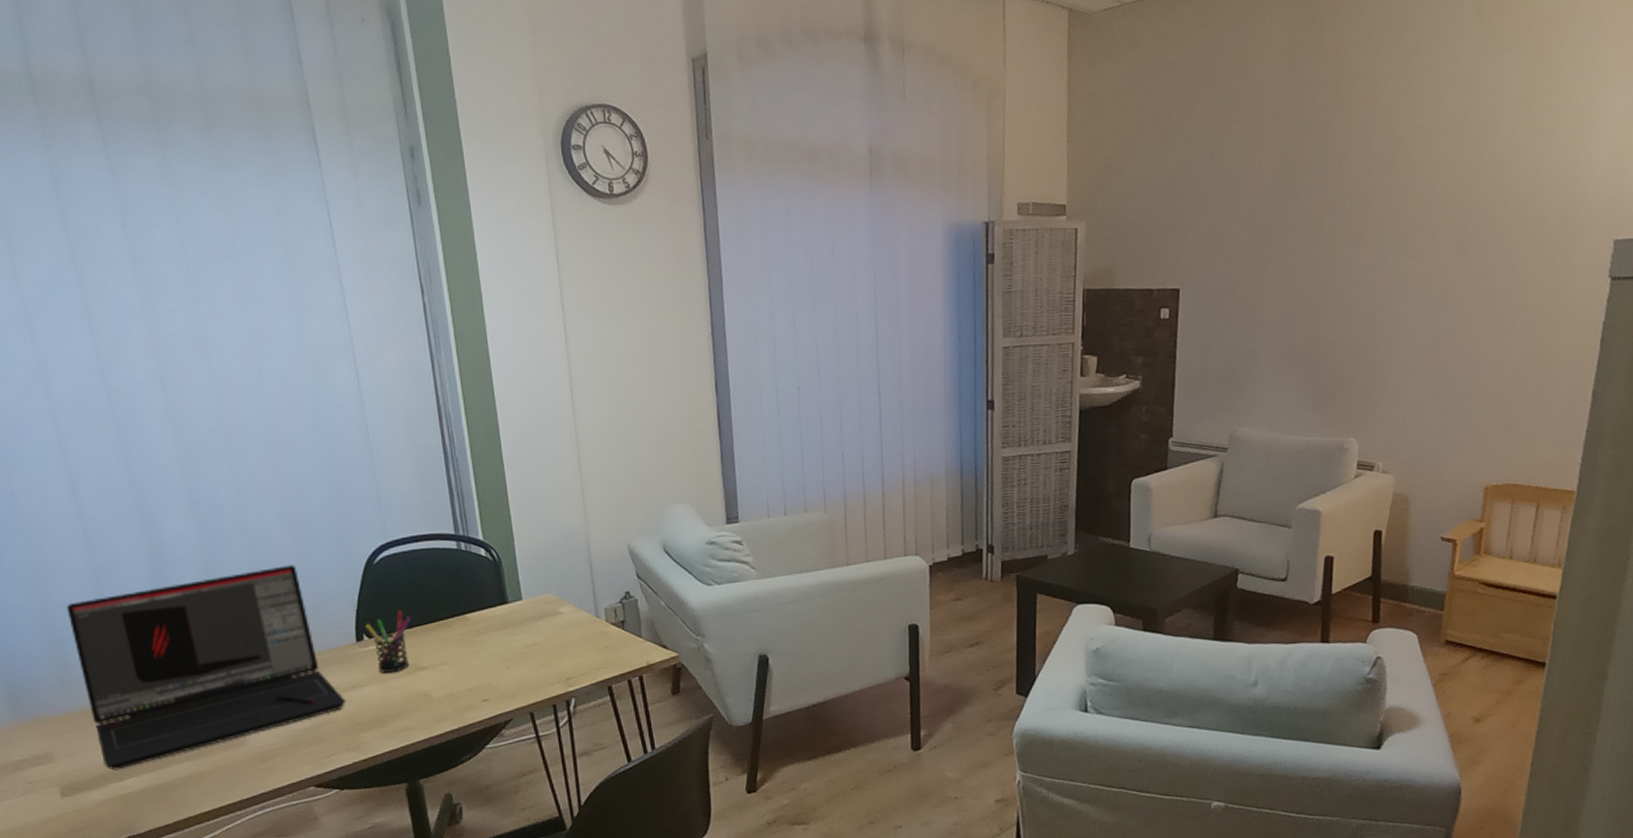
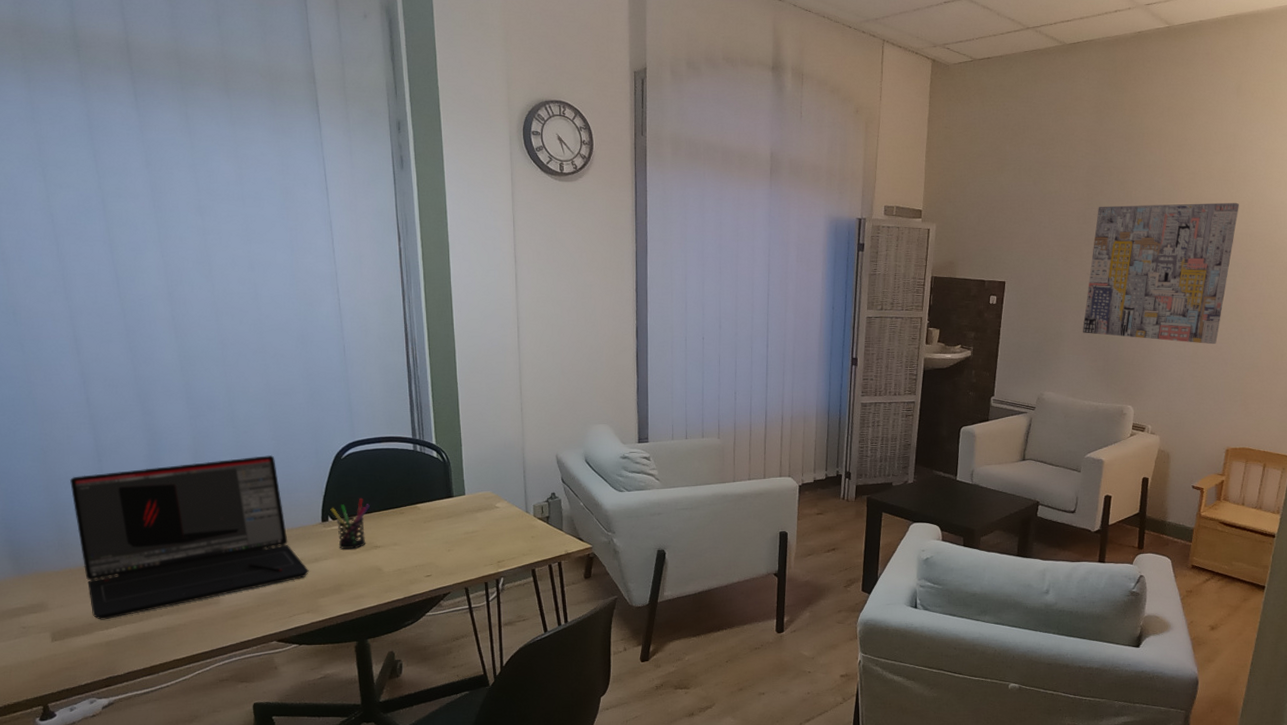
wall art: none [1284,161,1488,352] -> present [1083,202,1239,345]

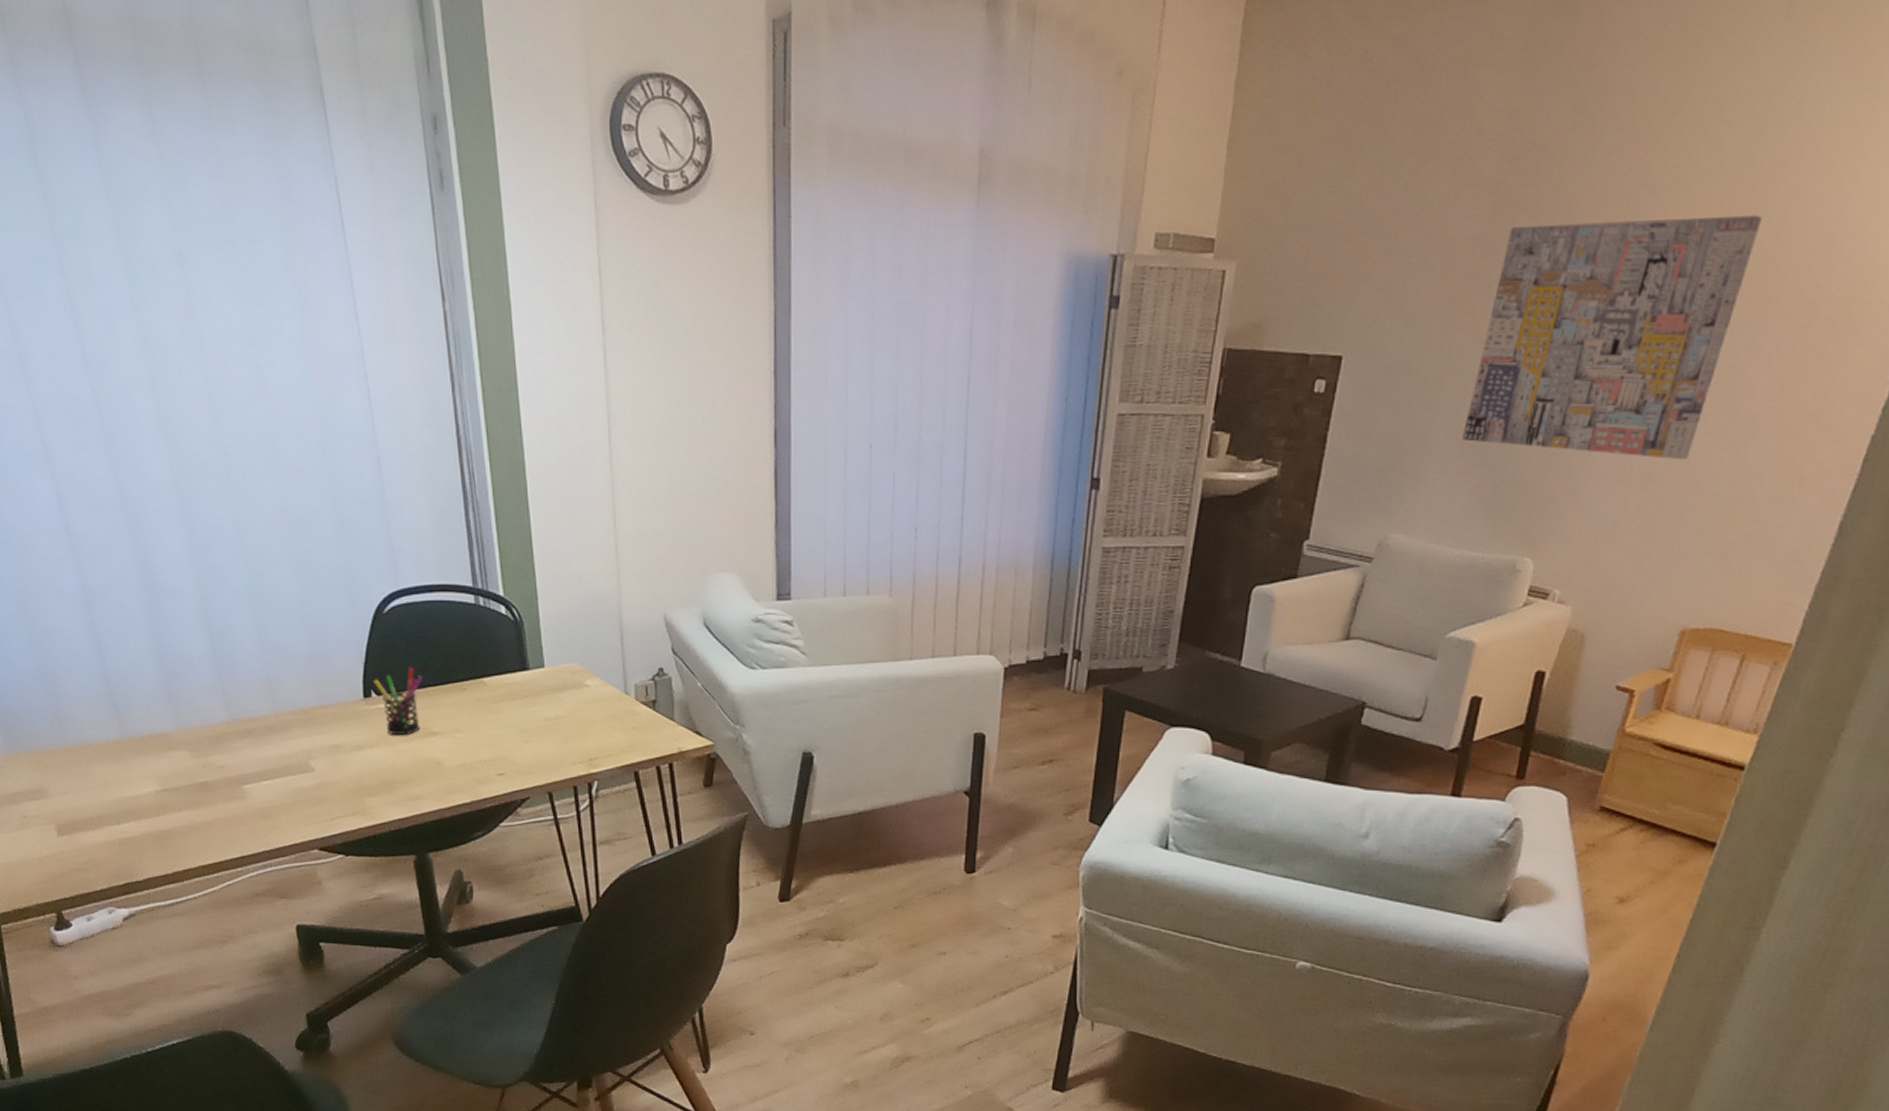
laptop: present [70,455,309,620] -> none [57,607,352,813]

